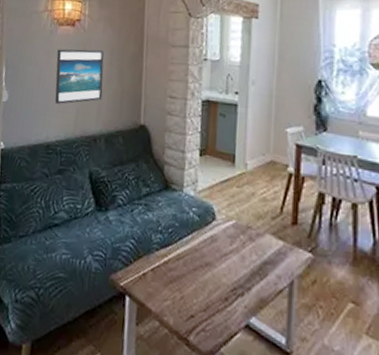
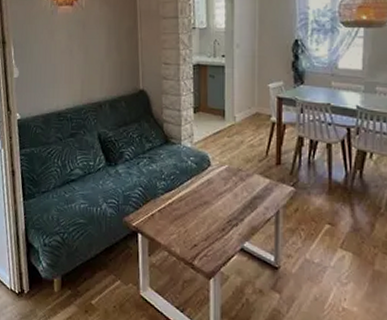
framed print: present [55,49,105,104] -> none [59,26,104,77]

